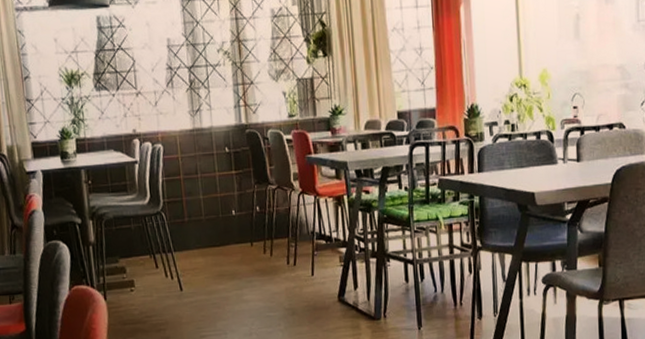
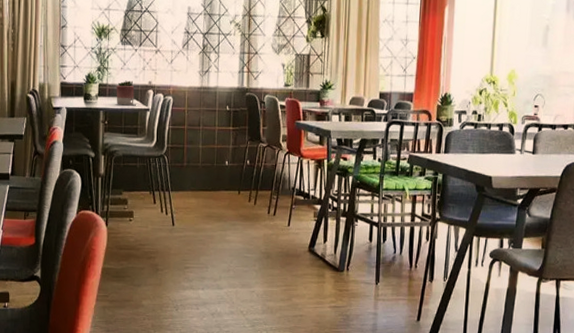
succulent planter: none [96,131,122,161] -> present [116,80,136,106]

